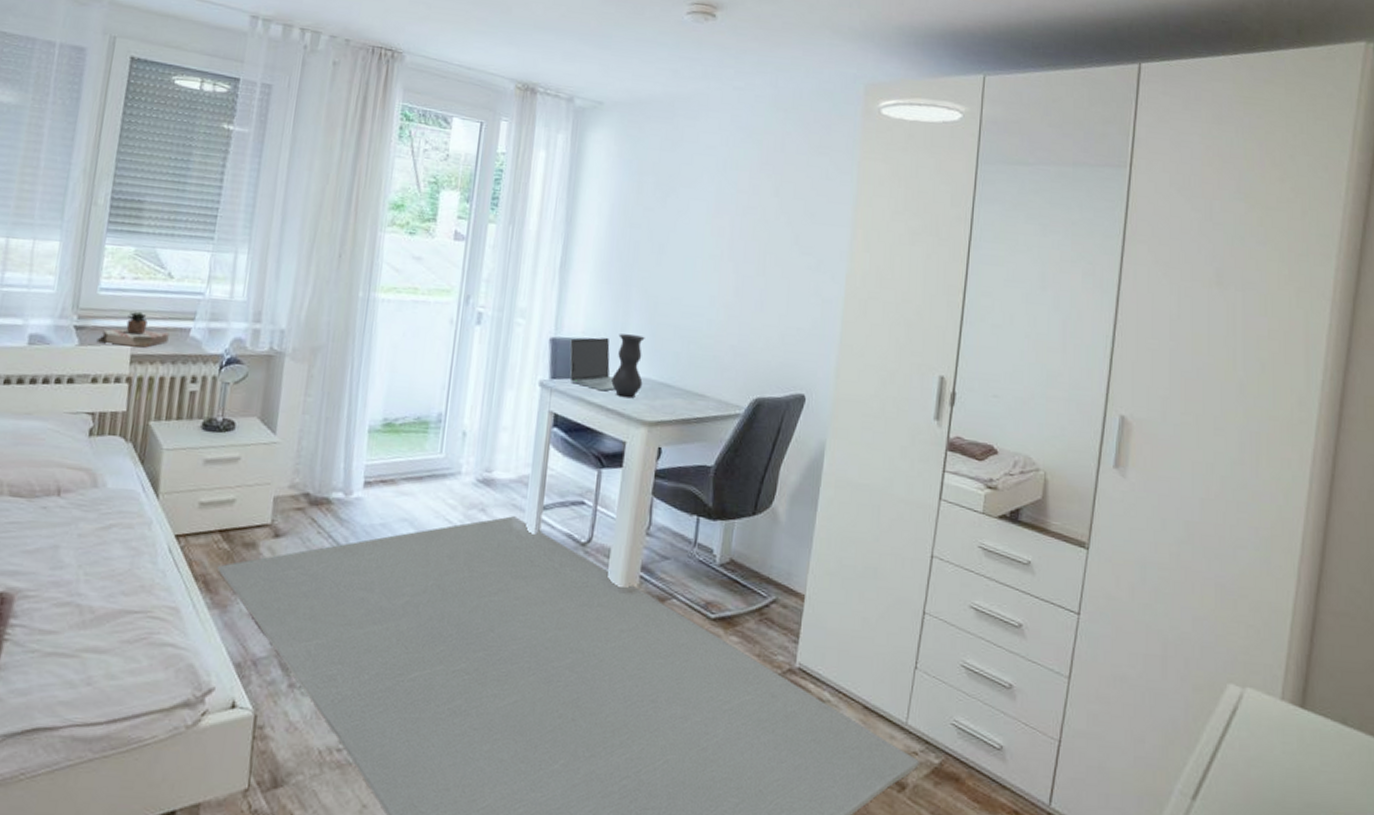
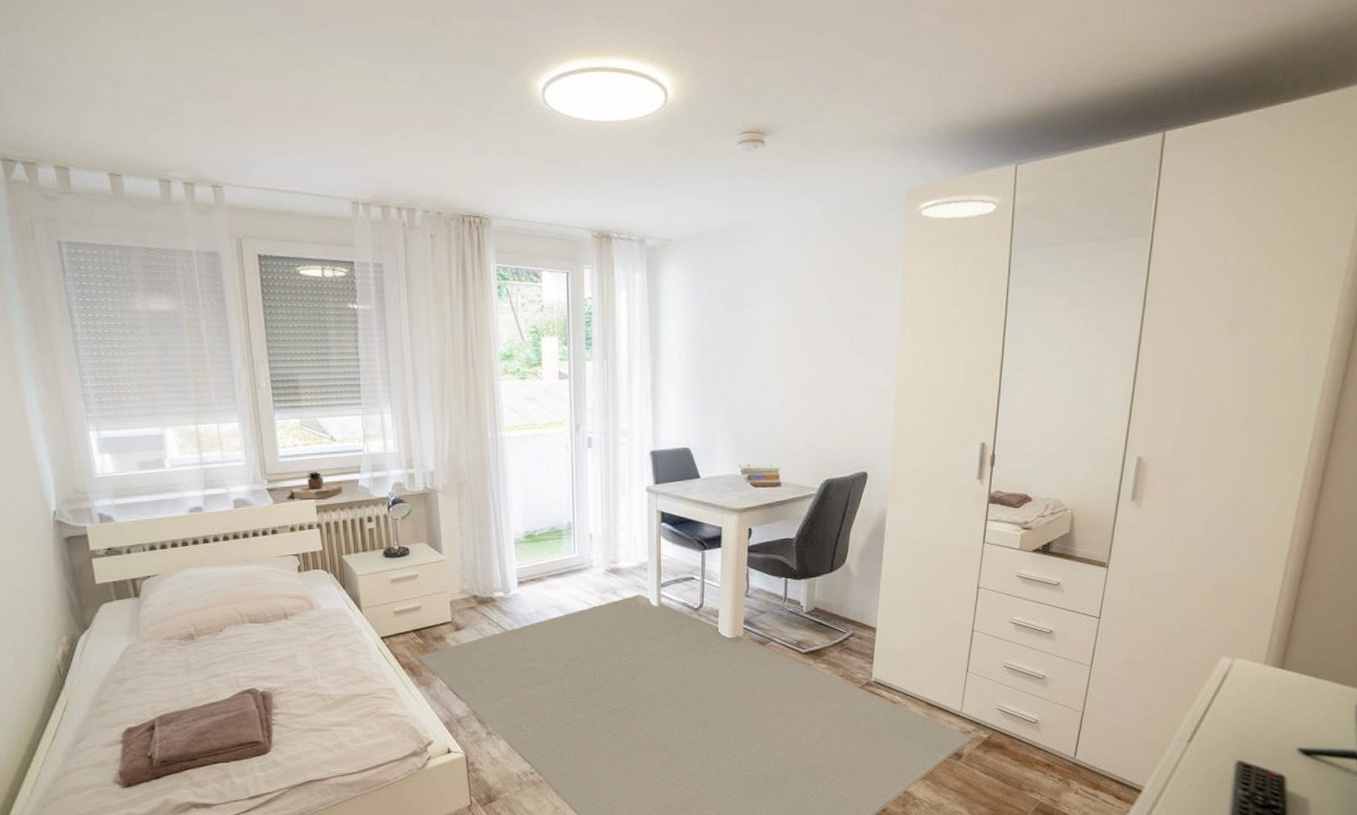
laptop: present [569,337,615,392] -> none [667,445,709,489]
vase: present [611,334,645,397] -> none [705,440,731,491]
books: none [653,366,703,401] -> present [738,463,782,488]

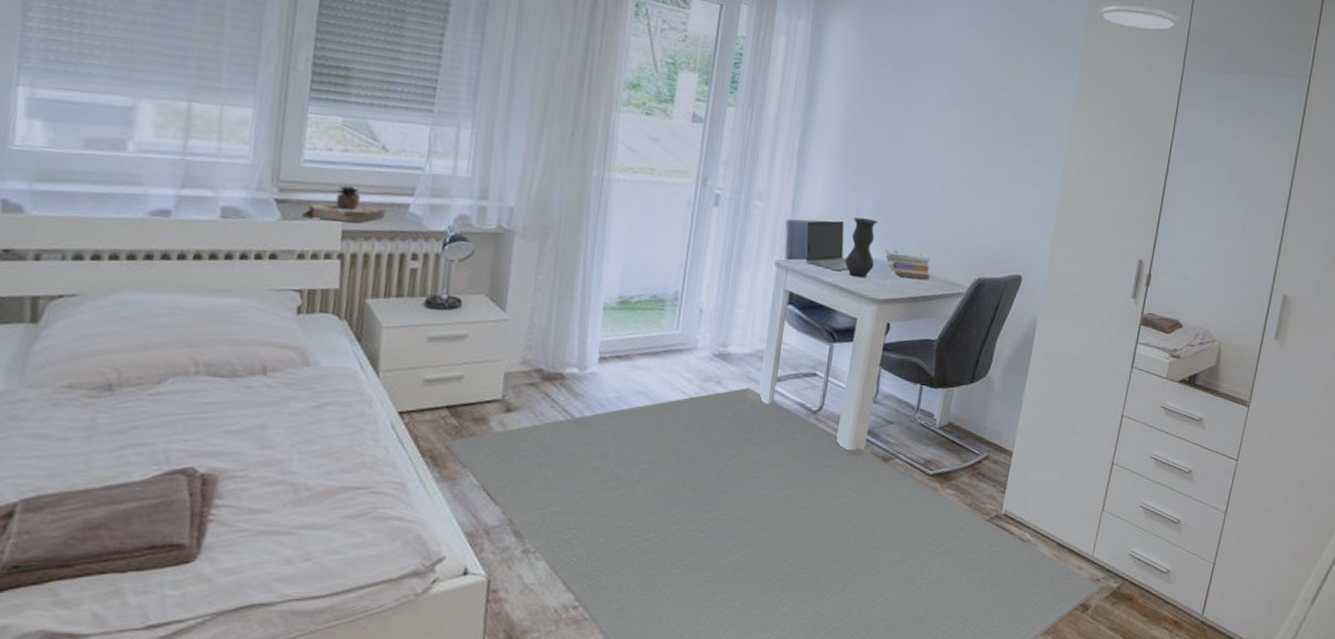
laptop: none [667,445,709,489] -> present [805,220,848,272]
vase: none [705,440,731,491] -> present [845,217,878,277]

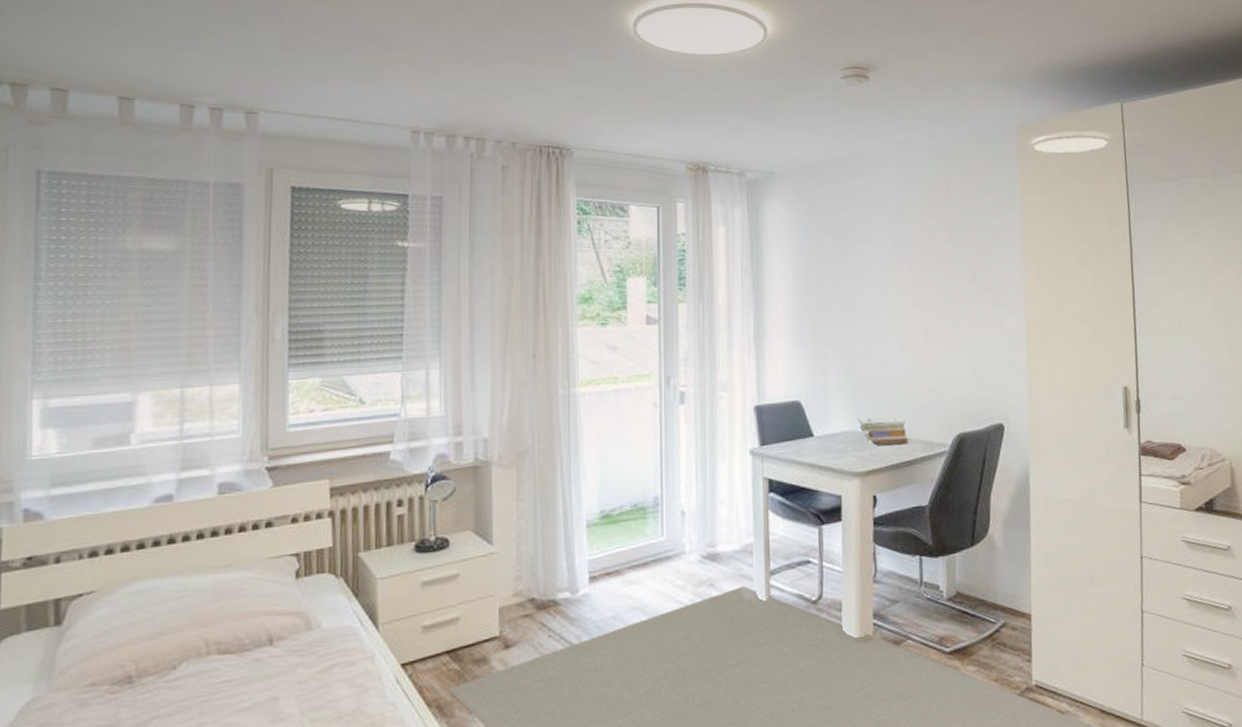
succulent plant: present [302,185,386,224] -> none [292,442,368,481]
laptop: present [805,220,848,272] -> none [774,397,824,450]
vase: present [845,217,878,277] -> none [819,391,850,452]

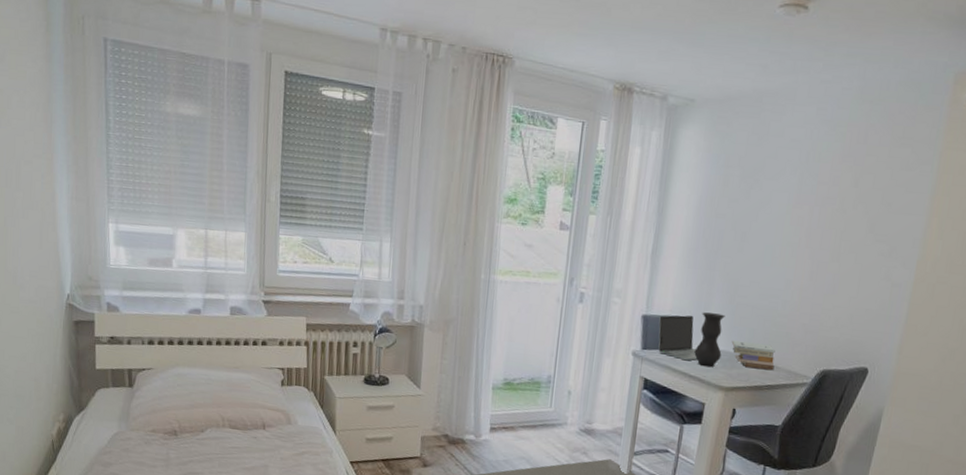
laptop: none [774,397,824,450] -> present [658,315,697,361]
vase: none [819,391,850,452] -> present [694,312,725,367]

